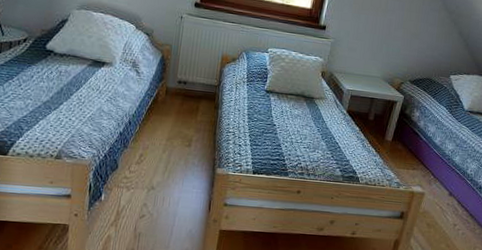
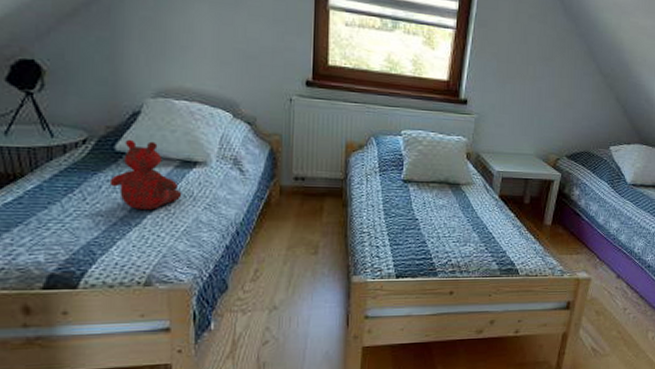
teddy bear: none [39,40,91,98] -> present [109,139,182,210]

